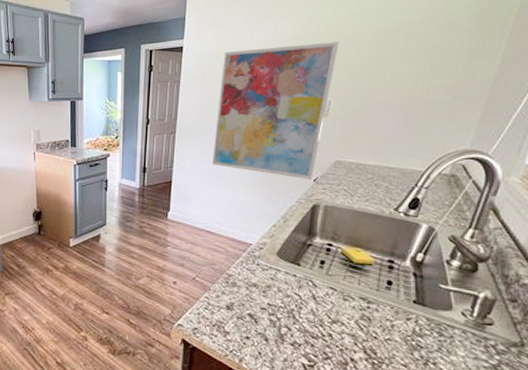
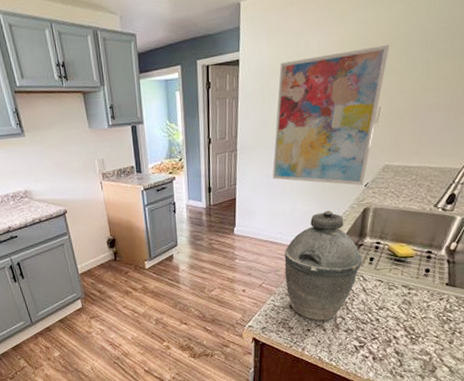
kettle: none [222,203,312,329] -> present [284,210,362,321]

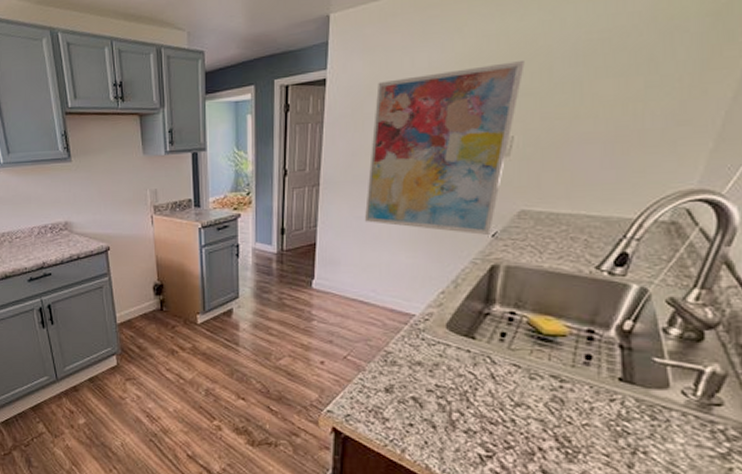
kettle: present [284,210,362,321] -> none [378,265,490,414]

